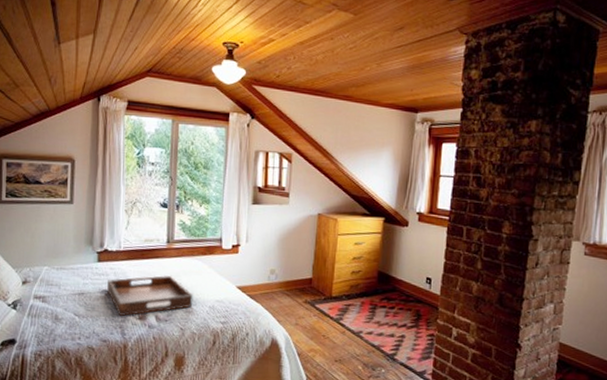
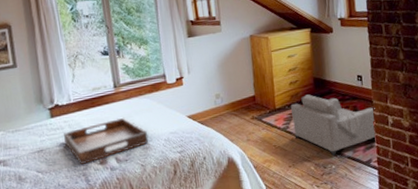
armchair: none [347,288,440,360] -> present [290,94,375,157]

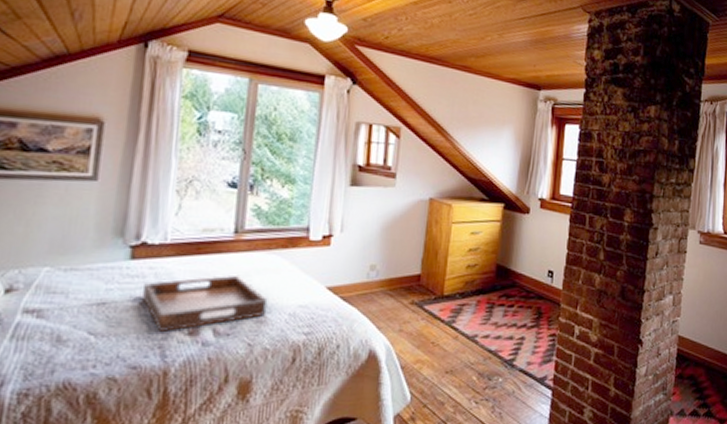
armchair: present [290,94,375,157] -> none [460,284,562,367]

